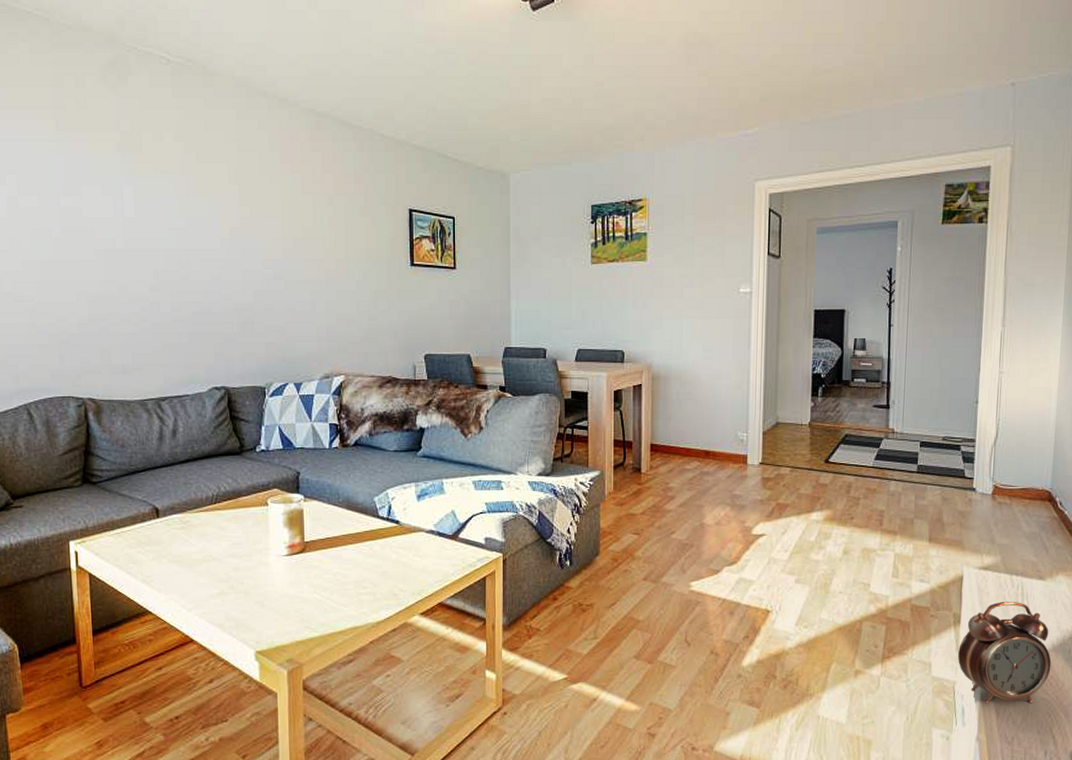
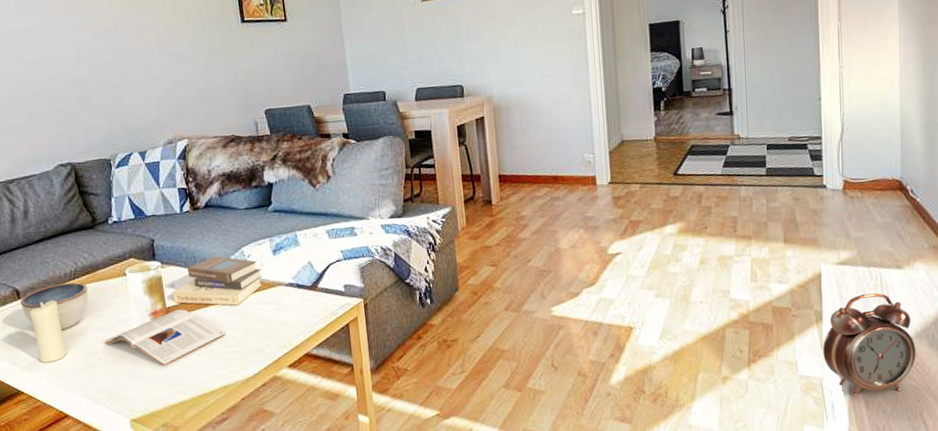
bowl: none [158,507,228,554] -> present [19,282,89,330]
candle: none [166,522,200,586] -> present [29,300,67,363]
magazine: none [239,545,362,601] -> present [105,309,226,367]
books: none [312,495,404,547] -> present [172,256,263,306]

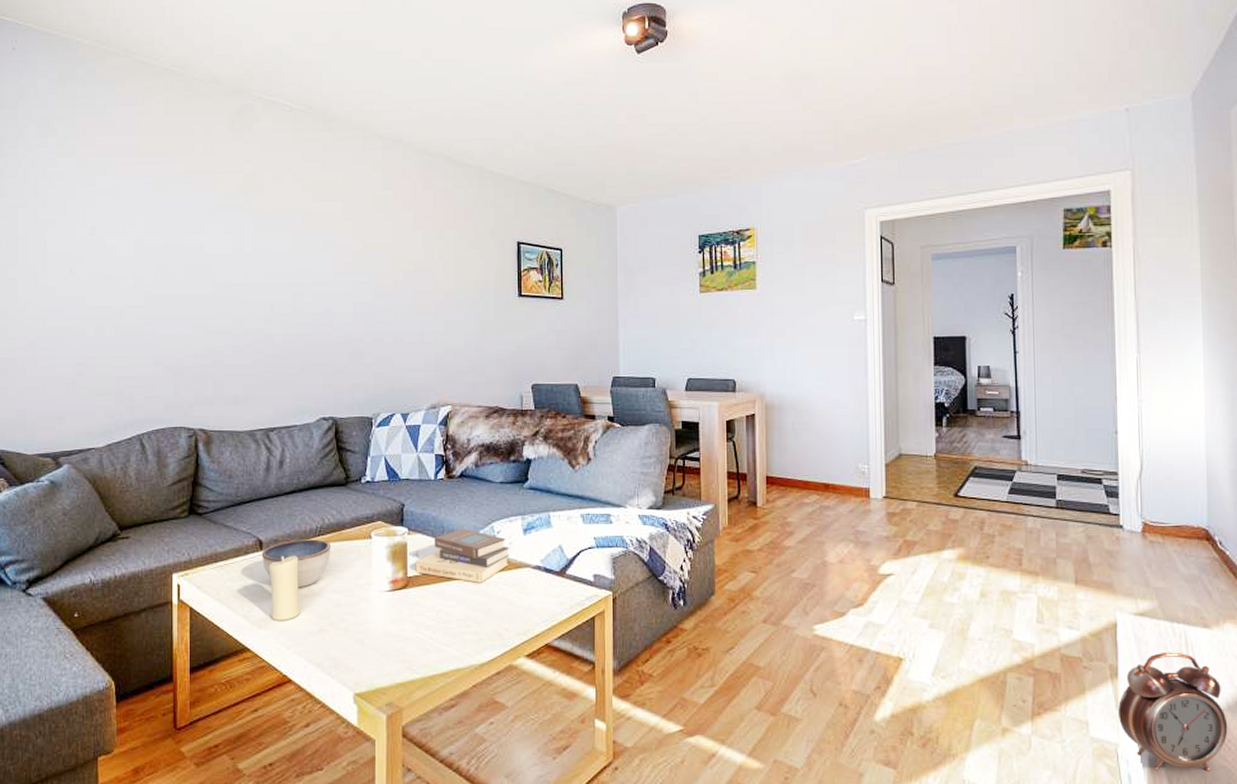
magazine: present [105,309,226,367] -> none [341,580,465,640]

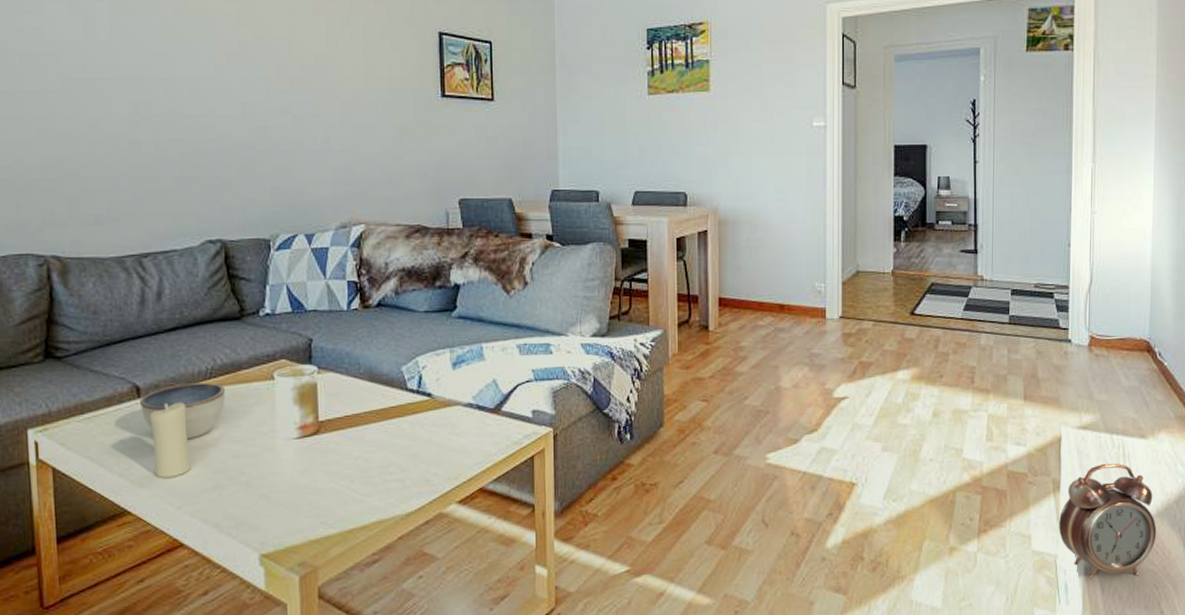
books: present [415,529,510,583] -> none [327,365,438,425]

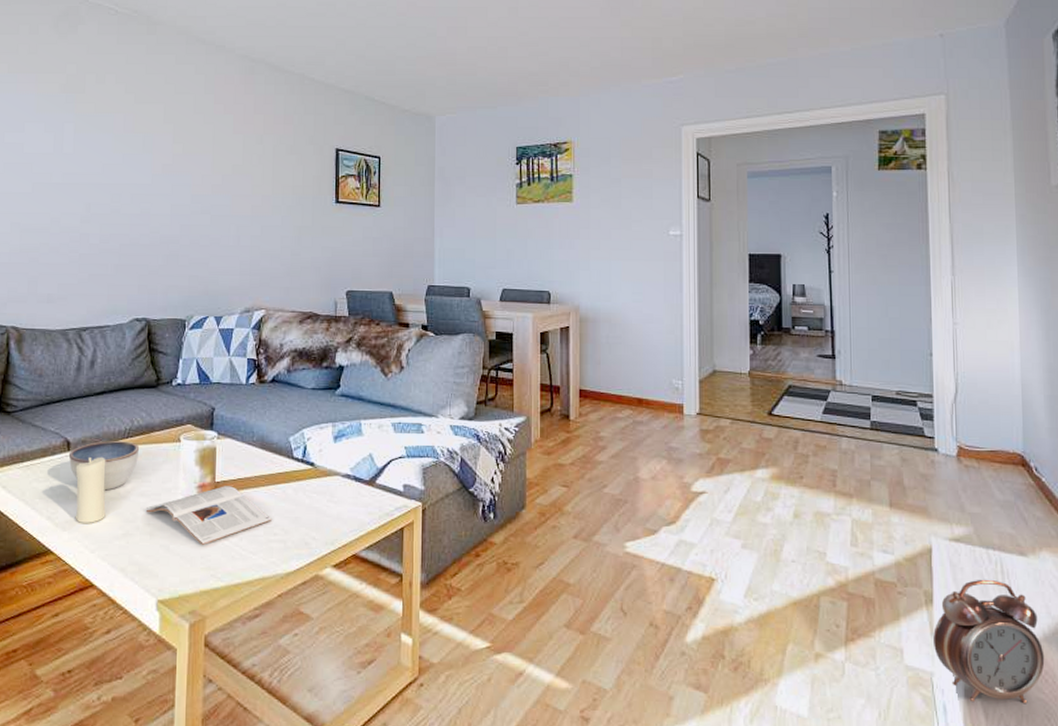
magazine: none [240,424,388,492] -> present [147,486,273,546]

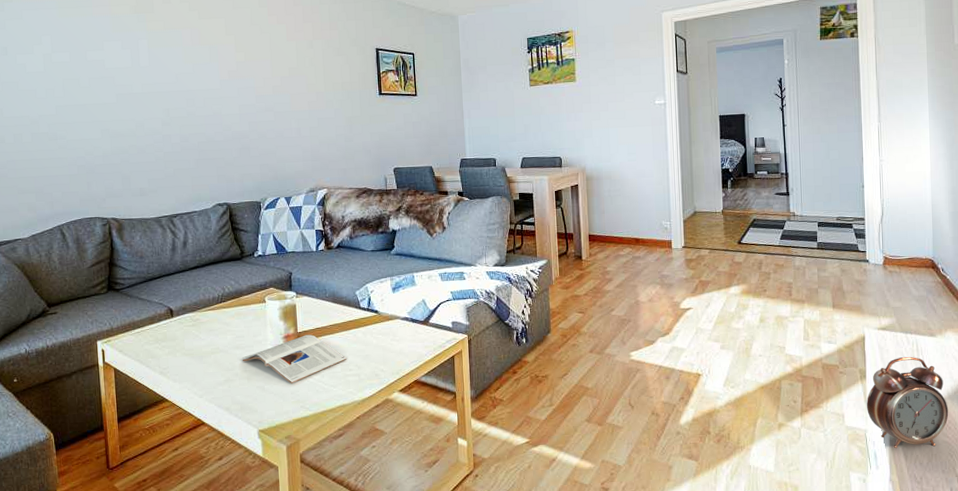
bowl: present [68,441,140,491] -> none [172,305,232,347]
candle: present [75,456,106,524] -> none [179,320,209,375]

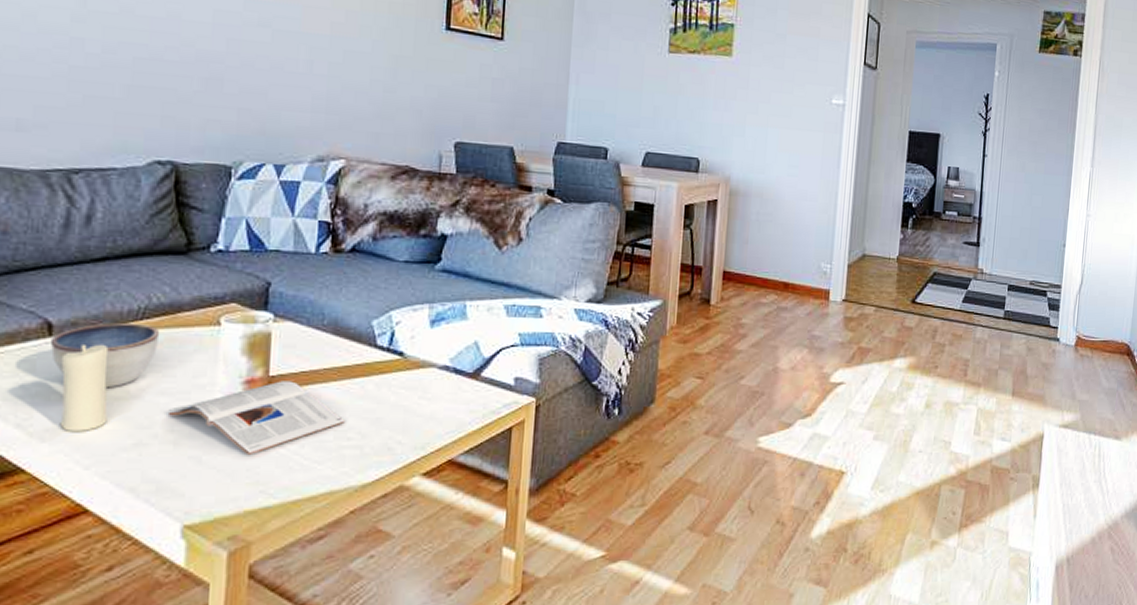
bowl: none [172,305,232,347] -> present [49,323,160,388]
candle: none [179,320,209,375] -> present [59,344,109,433]
alarm clock: present [867,356,949,449] -> none [1035,462,1124,577]

